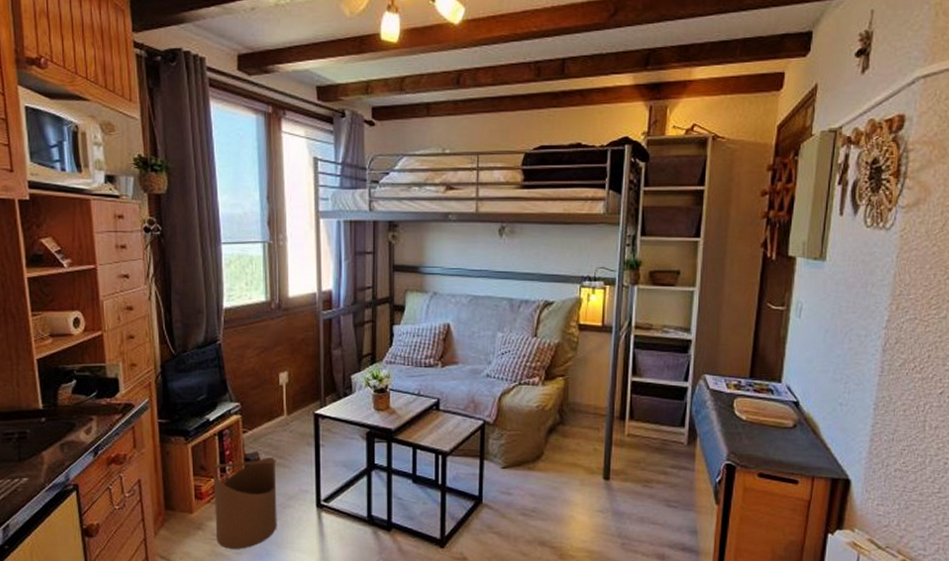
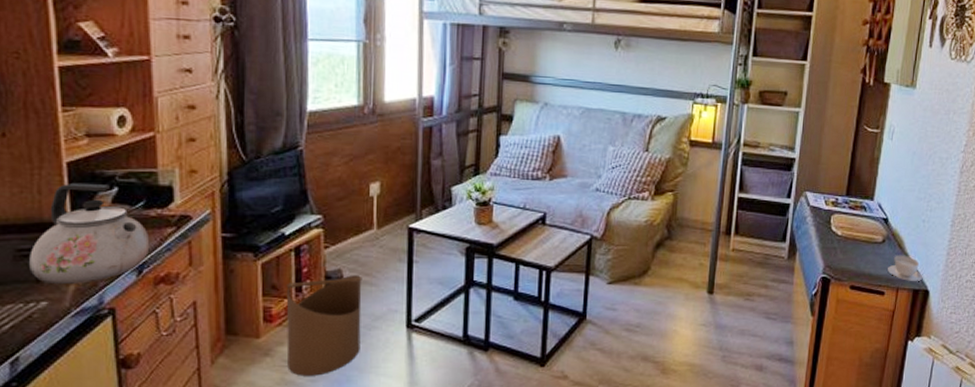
kettle: none [12,376,103,464] -> present [28,182,150,285]
teacup: none [801,441,843,469] -> present [888,255,923,281]

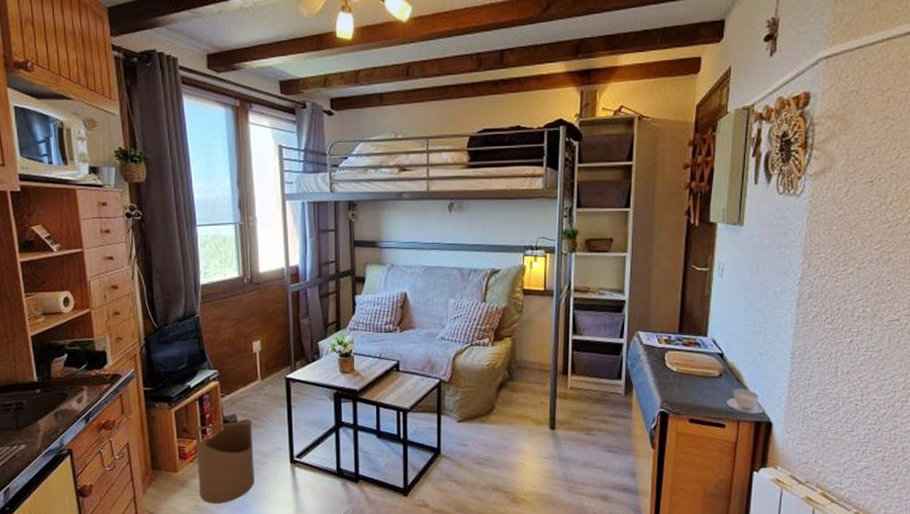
kettle: present [28,182,150,285] -> none [10,351,93,432]

